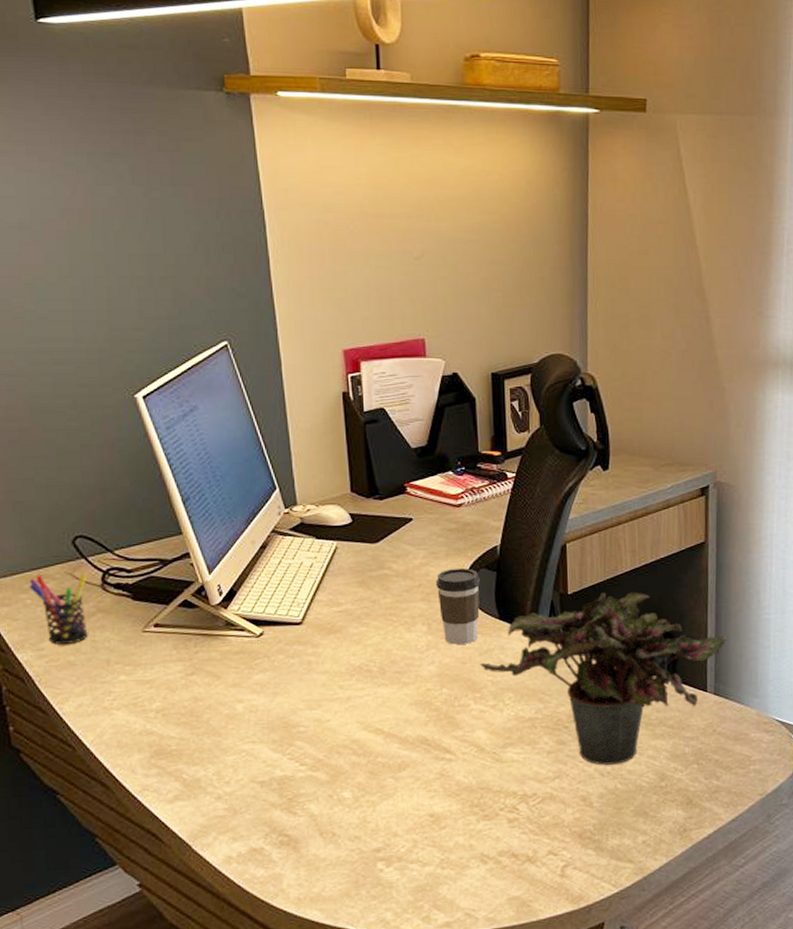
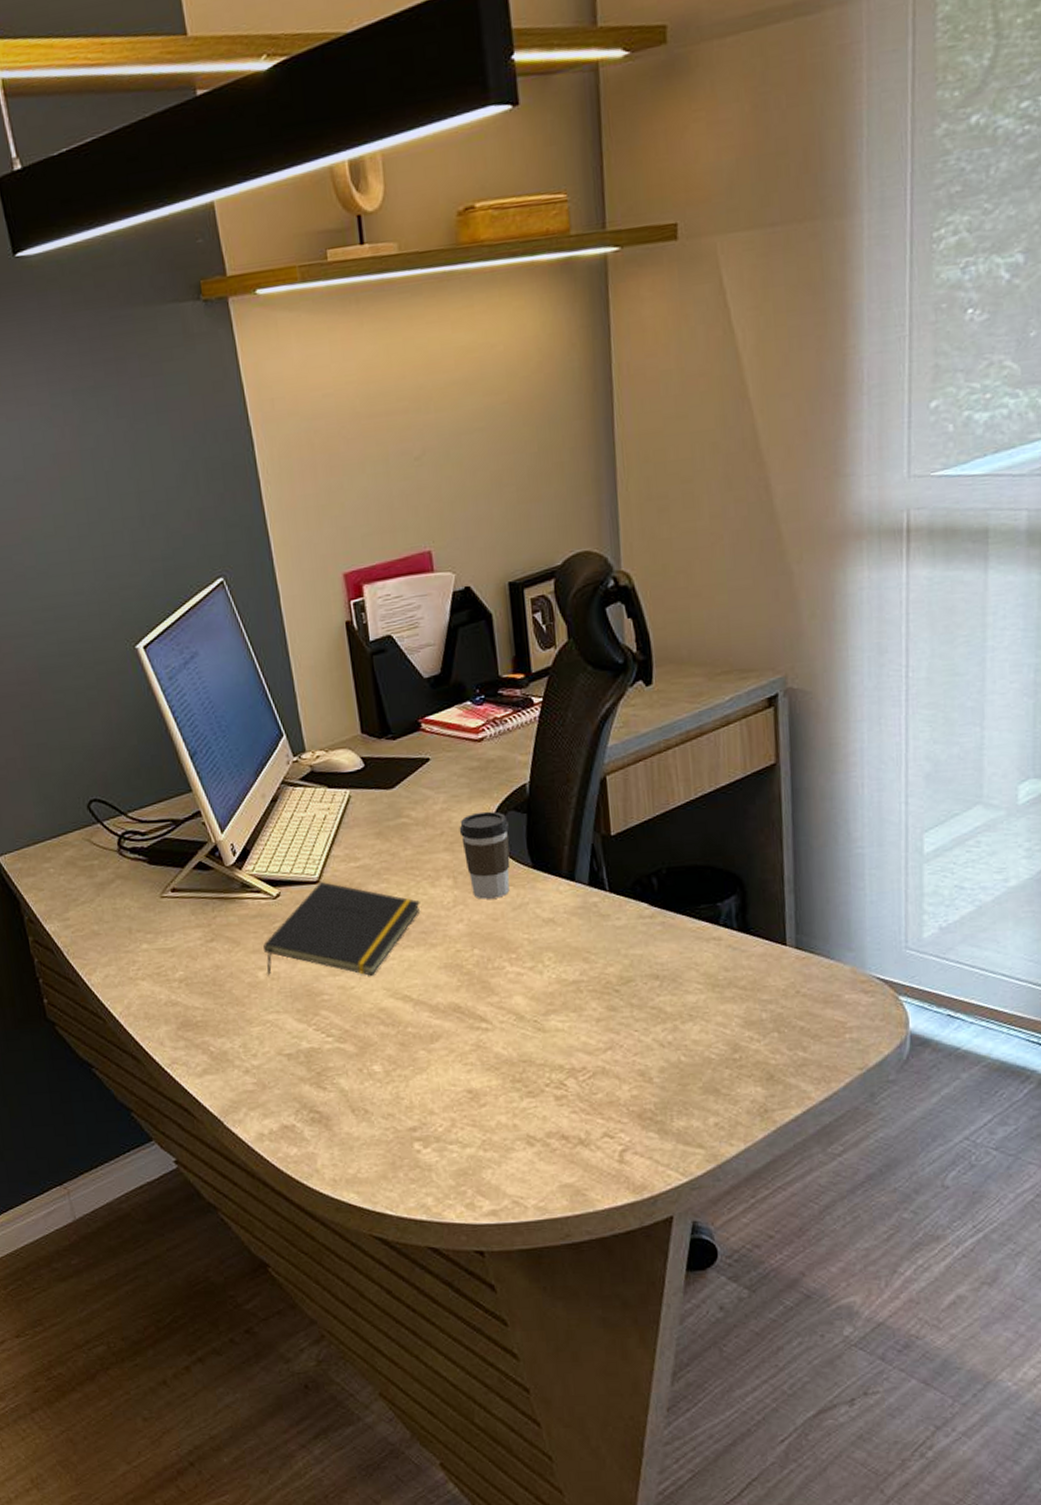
pen holder: present [28,573,88,644] -> none [50,838,109,914]
notepad: none [244,624,396,710] -> present [263,882,420,976]
potted plant: present [479,592,727,765] -> none [513,828,809,1034]

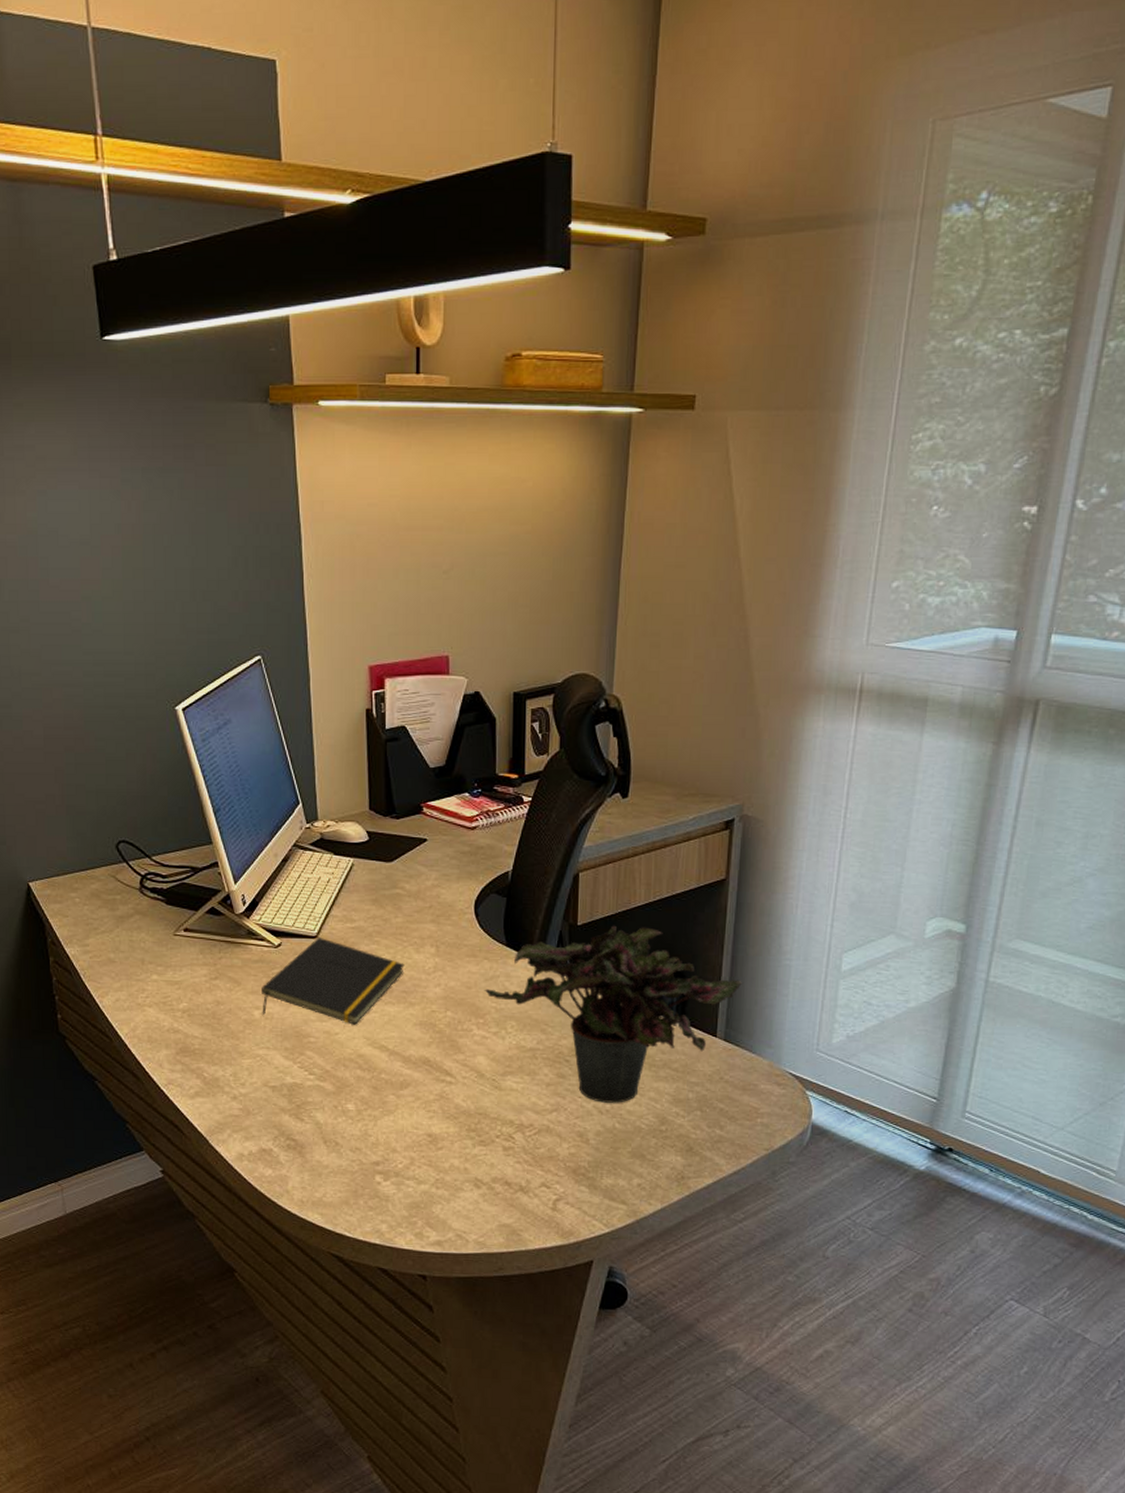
coffee cup: present [459,811,510,899] -> none [446,891,491,969]
potted plant: none [513,828,809,1034] -> present [484,925,742,1103]

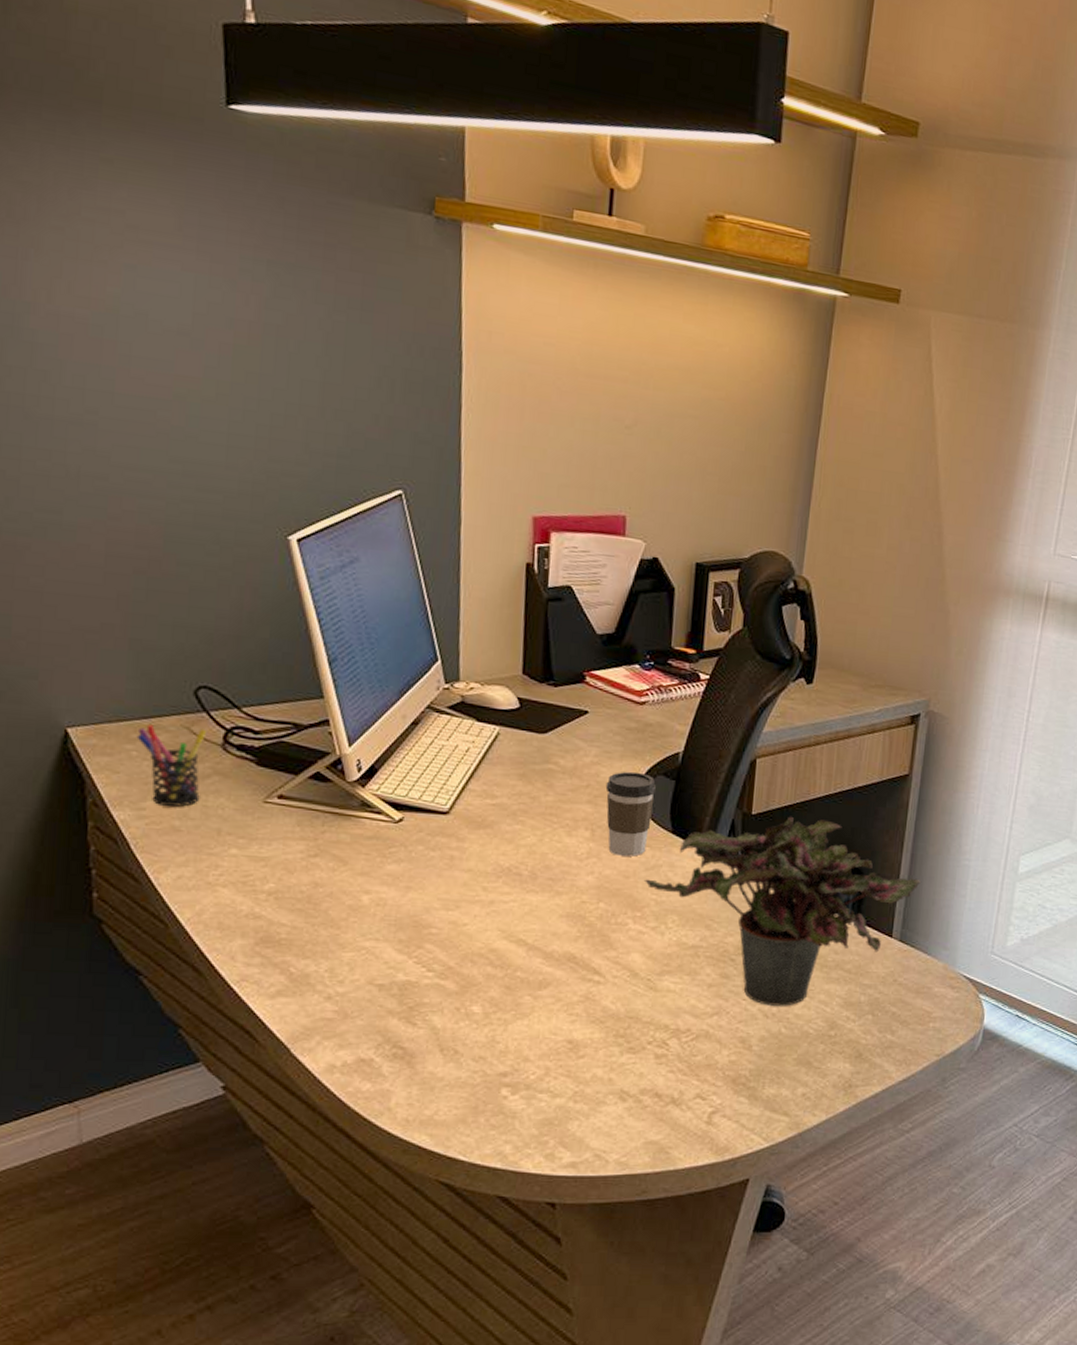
pen holder: none [78,876,128,942] -> present [136,725,208,807]
notepad: present [262,938,405,1025] -> none [372,814,553,915]
coffee cup: none [446,891,491,969] -> present [605,771,657,857]

